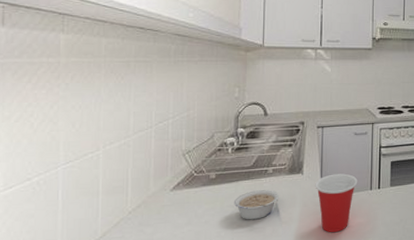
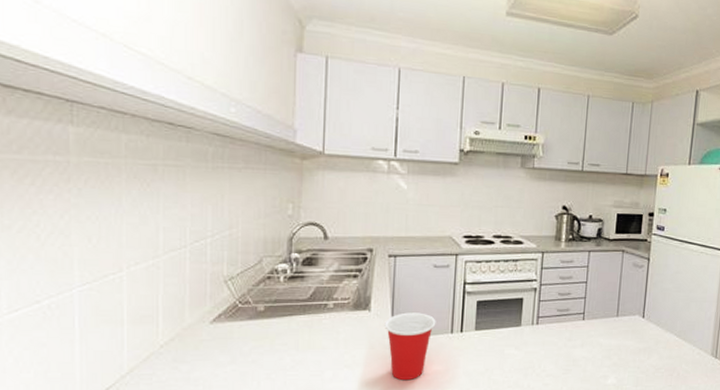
legume: present [233,190,279,220] -> none [286,327,341,362]

